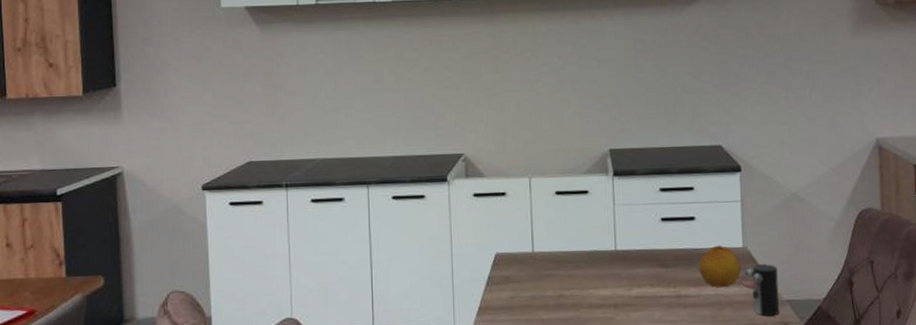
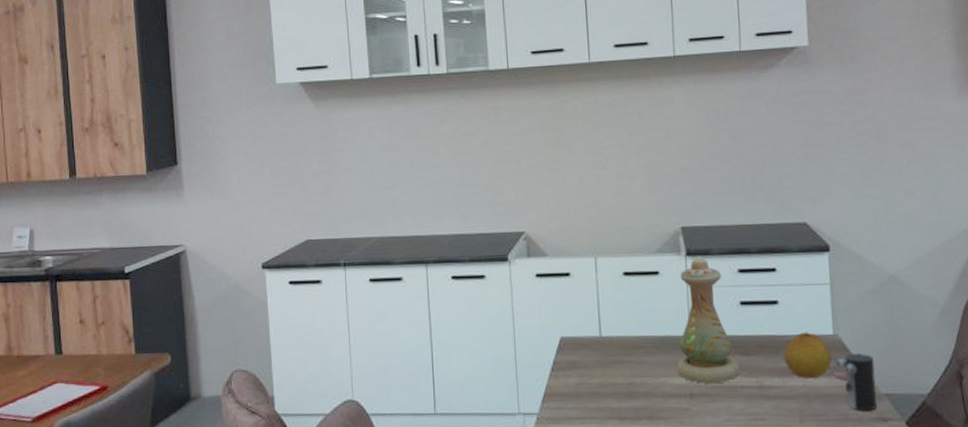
vase: none [603,176,660,294] -> present [677,256,740,384]

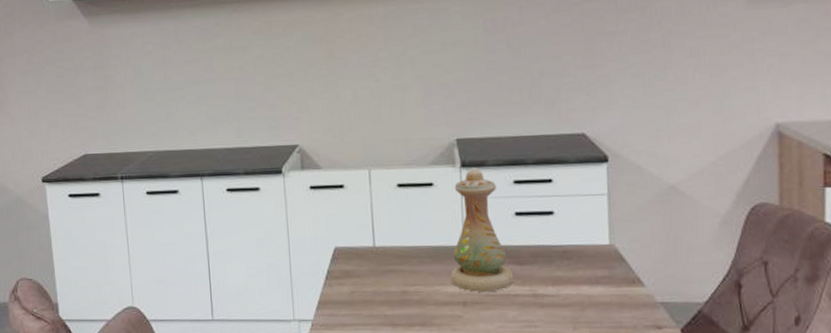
fruit: present [783,332,832,378] -> none [558,241,607,287]
cup: present [832,352,878,411] -> none [607,262,653,319]

